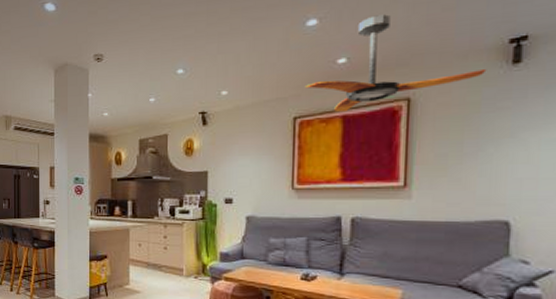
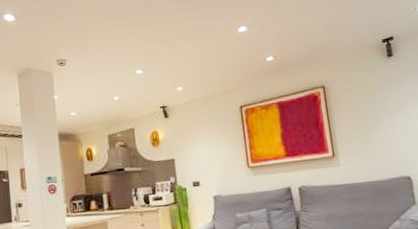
ceiling fan: present [304,14,487,113] -> none [244,22,372,100]

